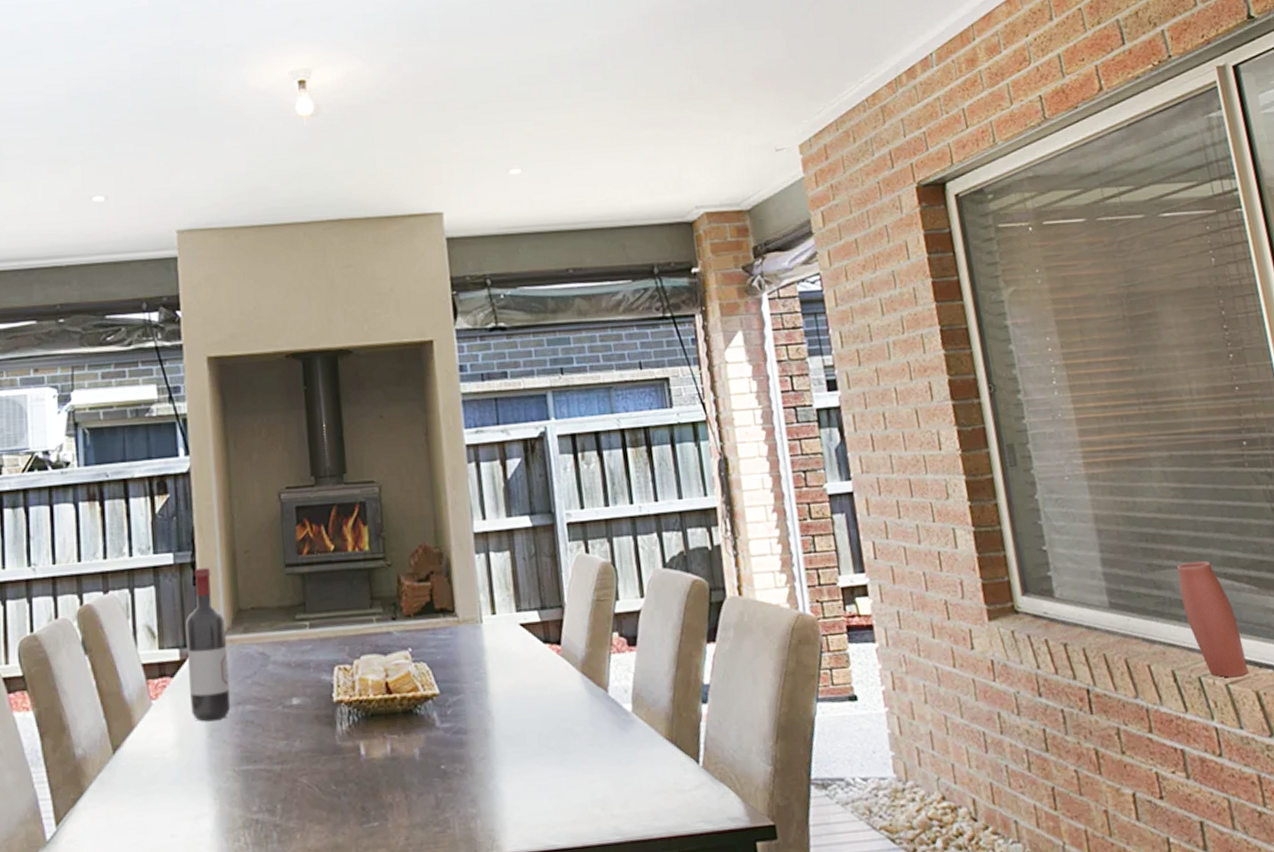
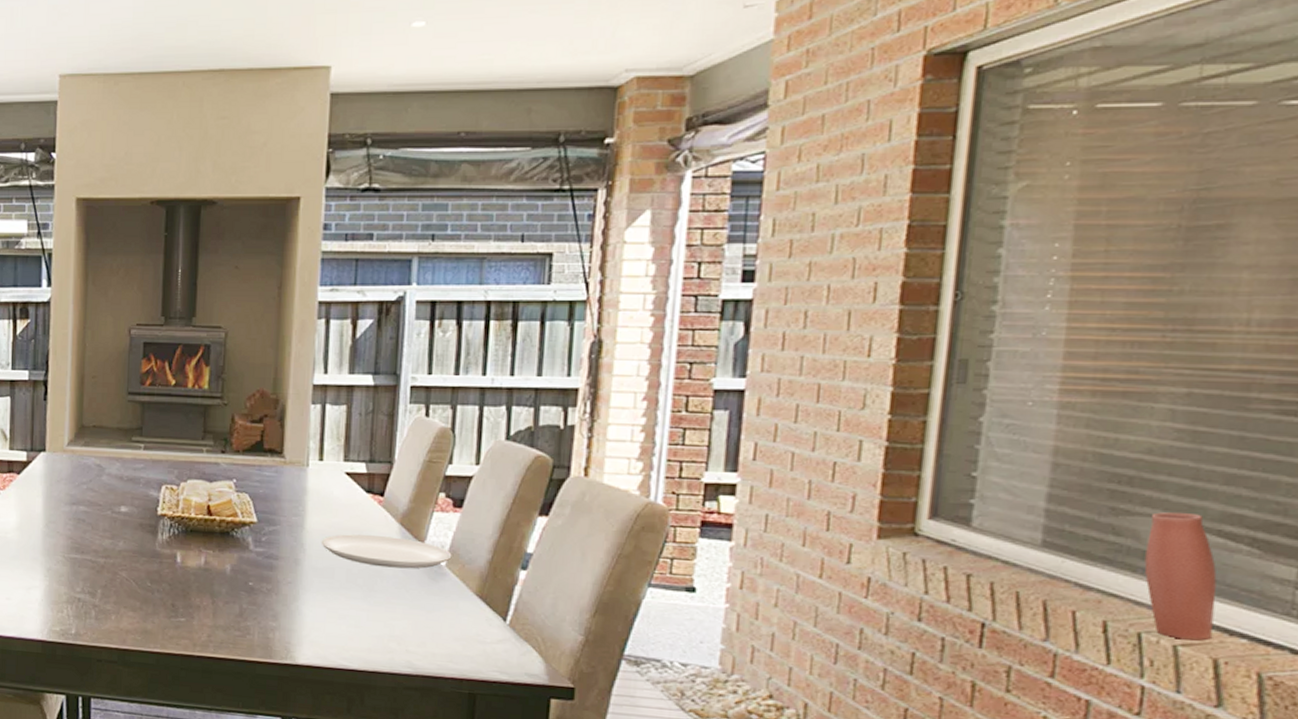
wine bottle: present [185,567,231,722] -> none [32,386,69,515]
plate: none [507,687,636,724] -> present [321,534,452,569]

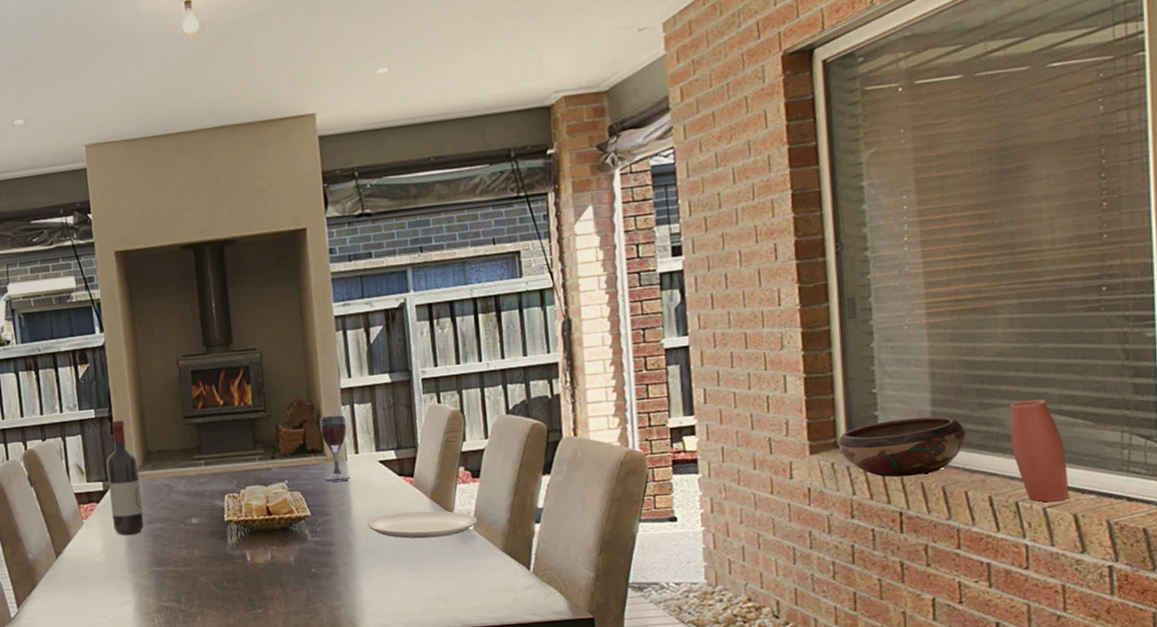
wine bottle: none [32,386,69,515] -> present [106,419,144,536]
cup: none [278,414,315,489] -> present [319,415,351,482]
decorative bowl: none [916,512,1087,583] -> present [838,416,966,478]

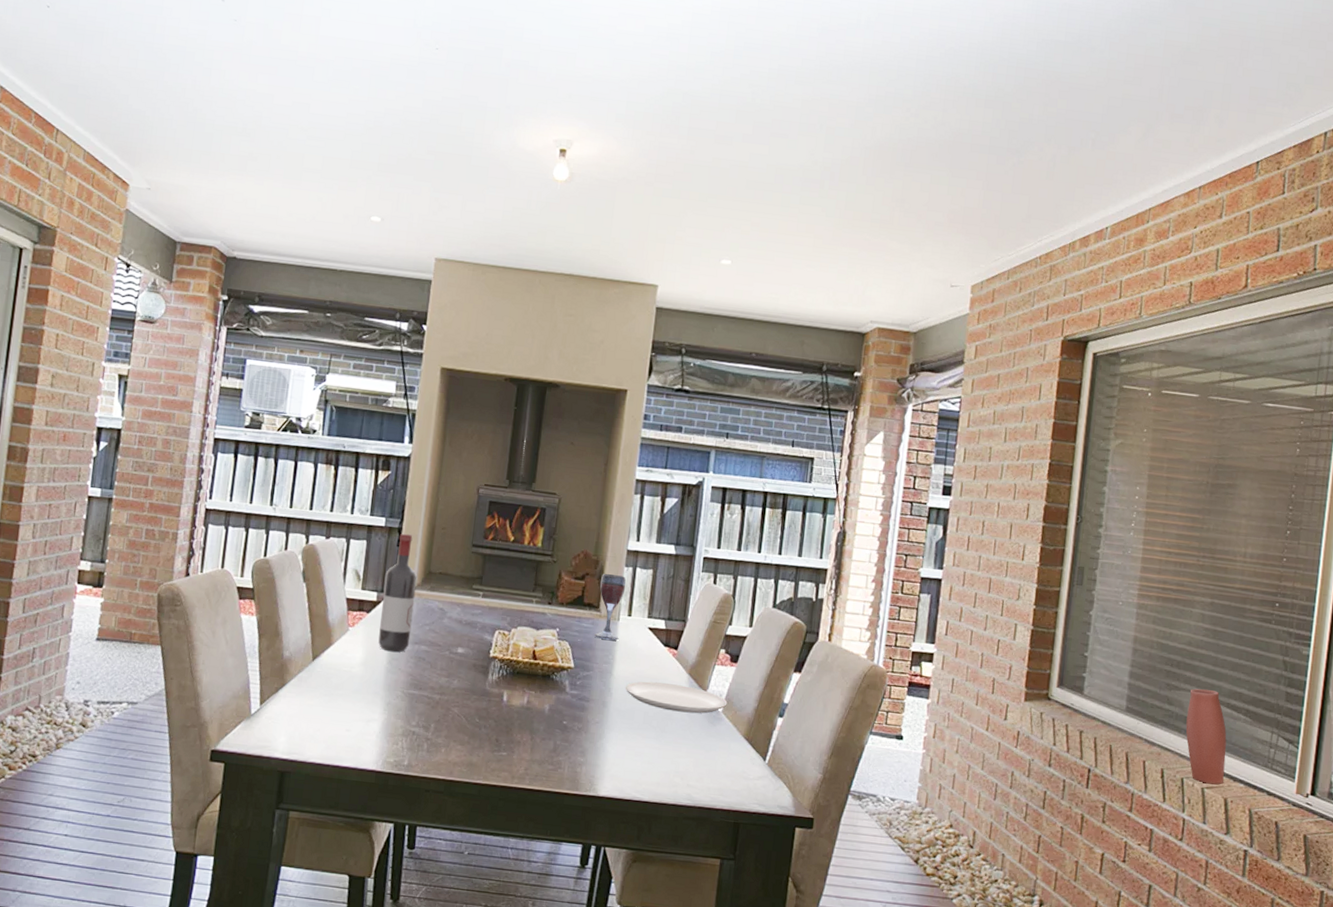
decorative bowl: present [838,416,966,478] -> none [1049,683,1152,739]

